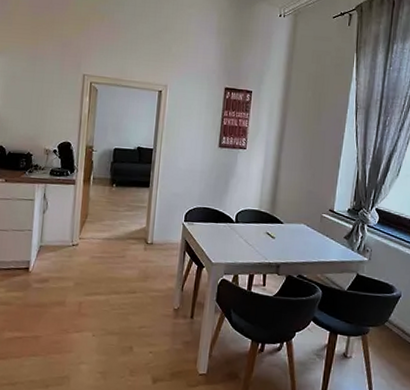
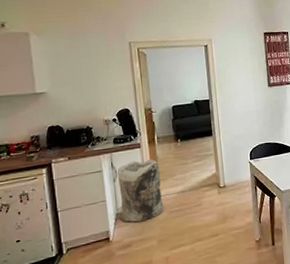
bag: none [42,196,90,260] -> present [117,159,164,223]

